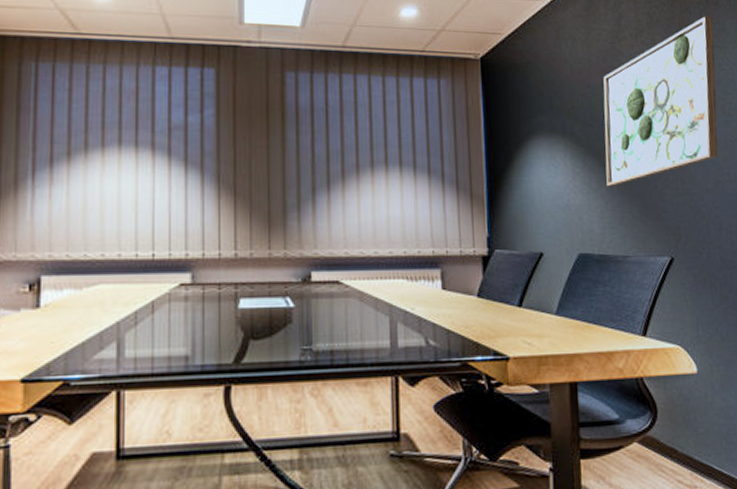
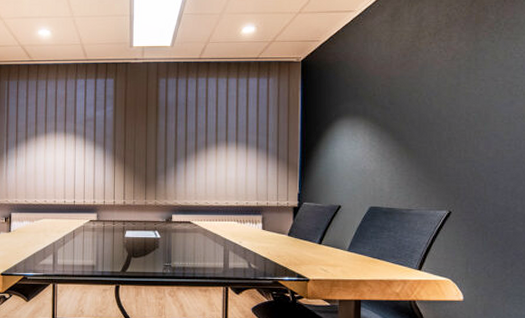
wall art: present [603,16,718,187] -> none [398,13,509,156]

